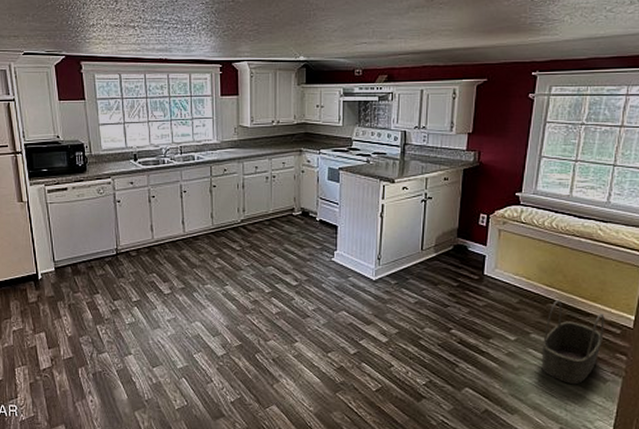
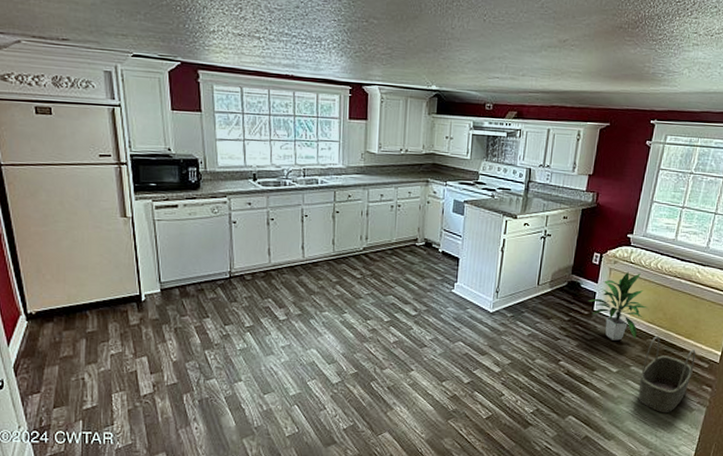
indoor plant: none [477,232,545,306] -> present [588,271,648,341]

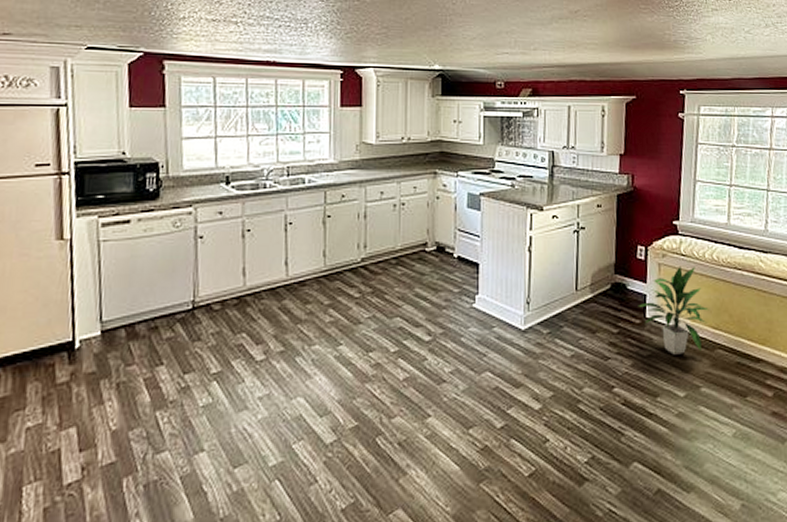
basket: present [638,336,696,414] -> none [713,345,777,448]

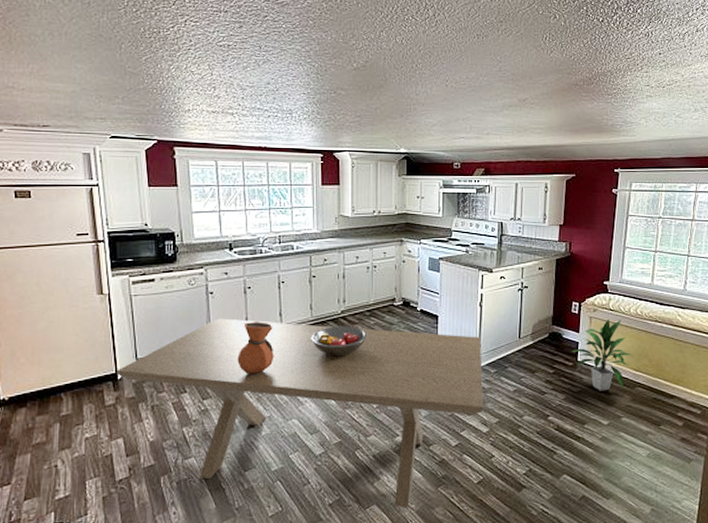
dining table: none [74,269,534,512] -> present [117,318,483,508]
vase: none [230,273,277,340] -> present [237,322,274,374]
fruit bowl: none [323,277,392,316] -> present [311,326,366,357]

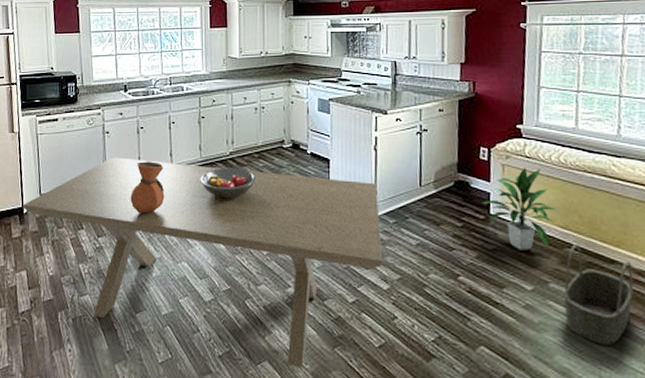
basket: none [632,384,687,466] -> present [563,244,634,346]

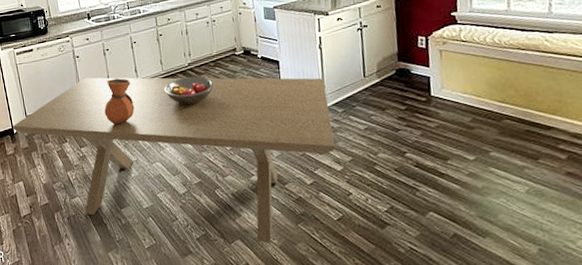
indoor plant: present [481,167,558,250] -> none [422,50,495,126]
basket: present [563,244,634,346] -> none [504,115,570,203]

